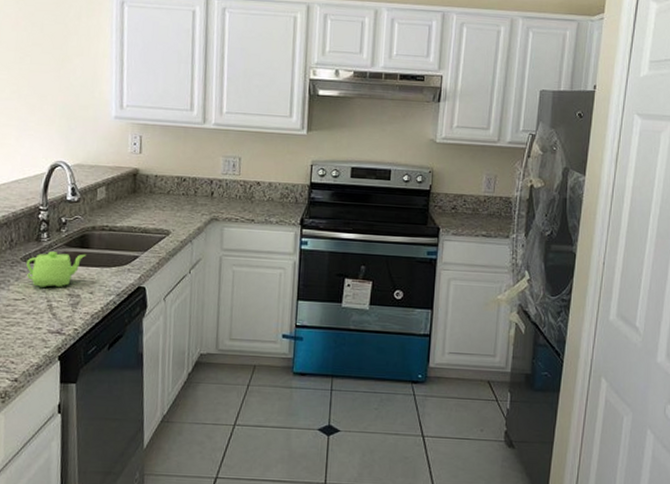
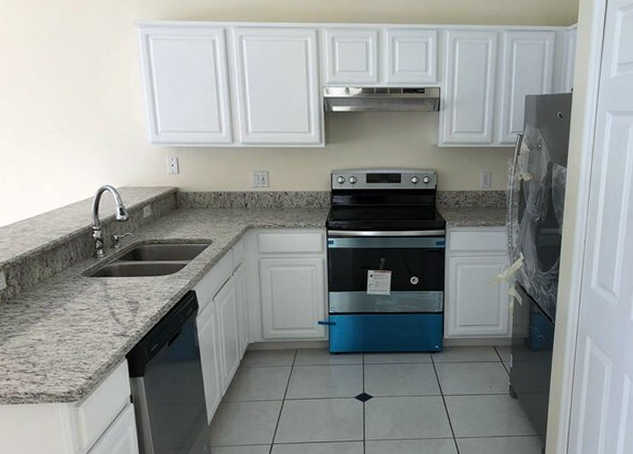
teapot: present [26,251,87,287] -> none [87,265,140,297]

